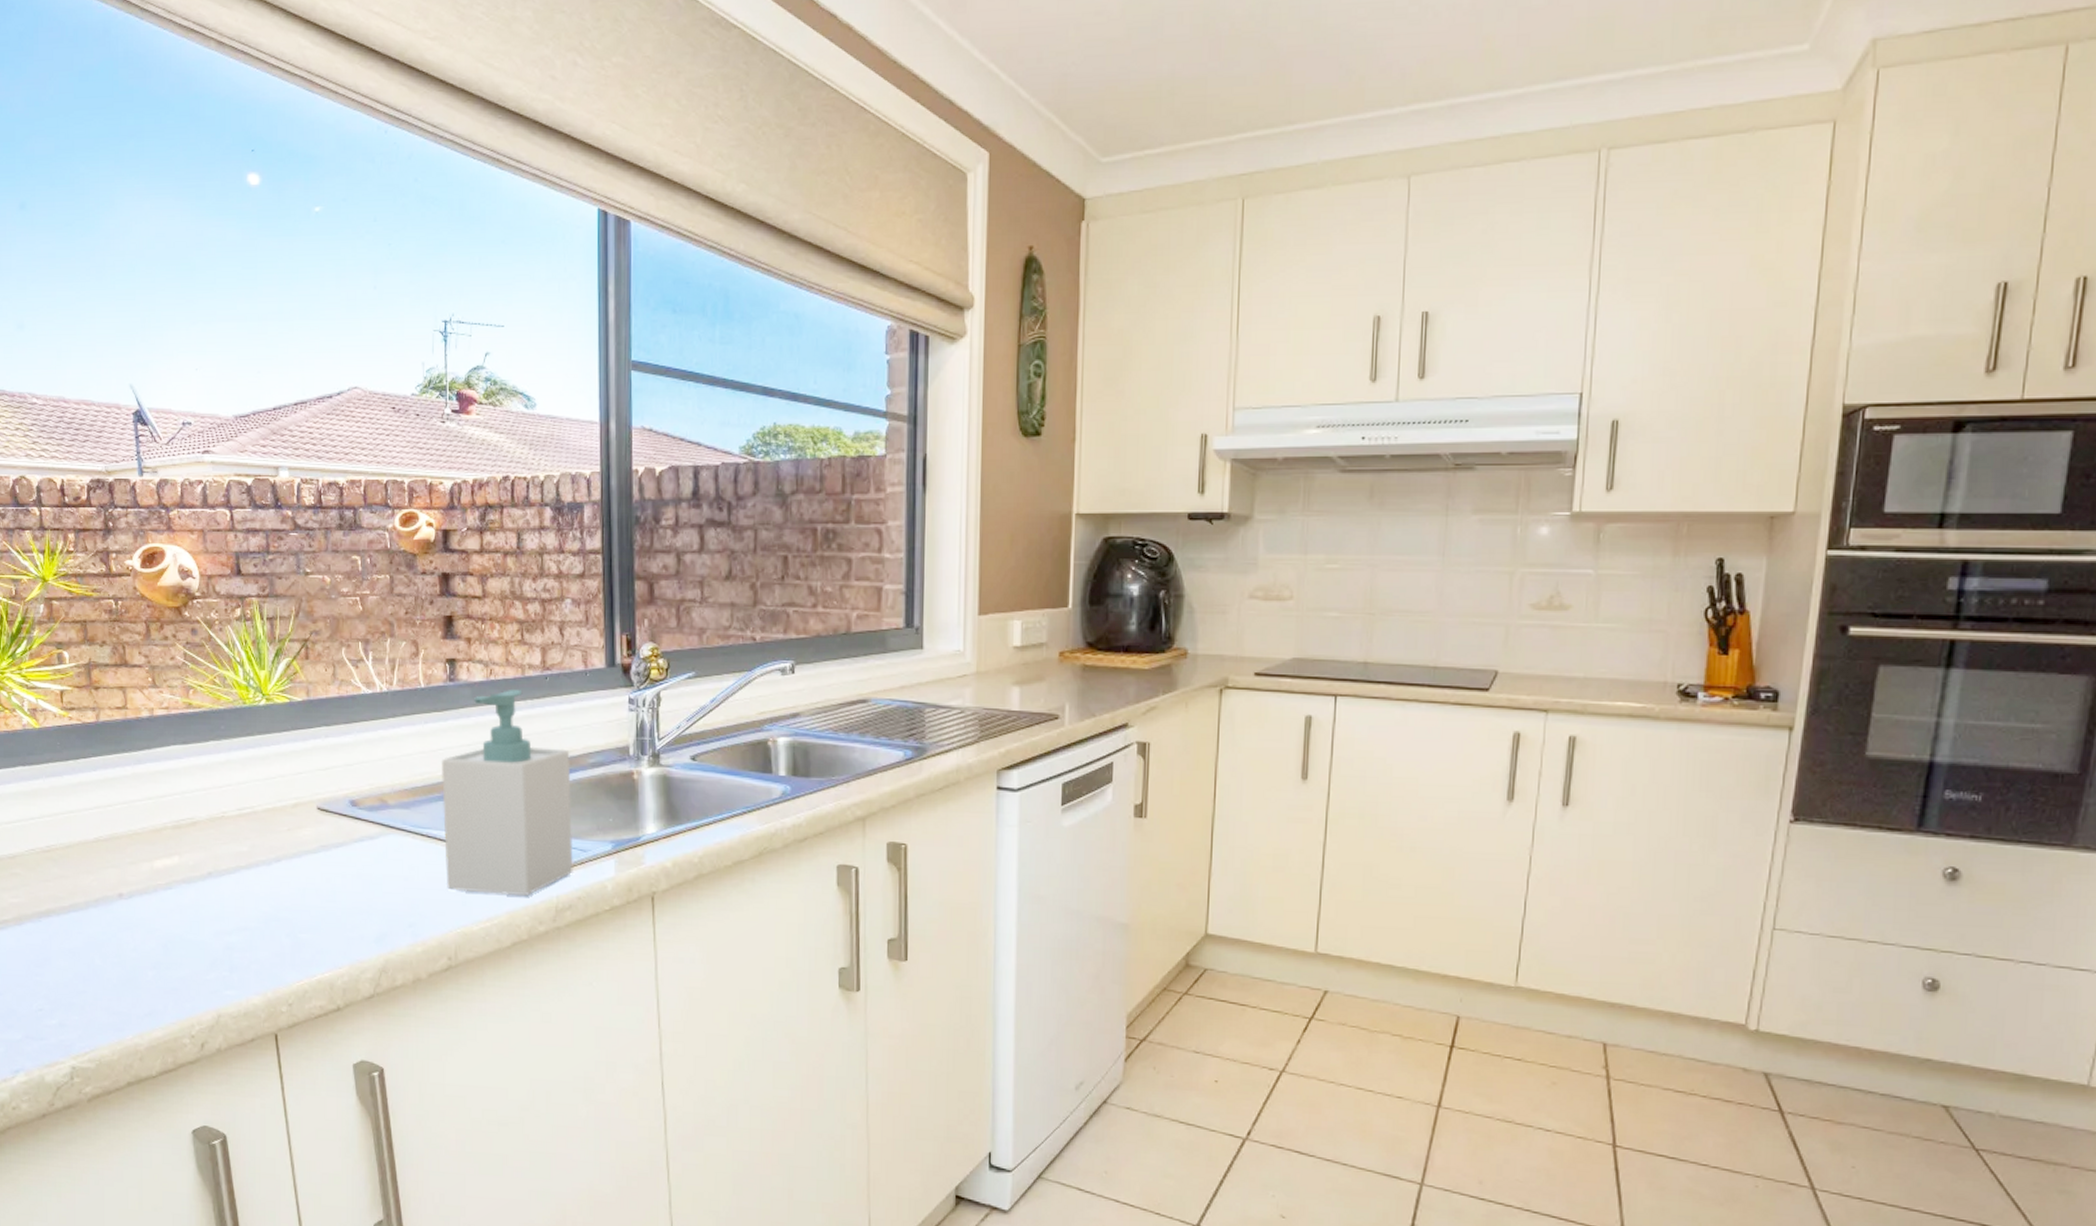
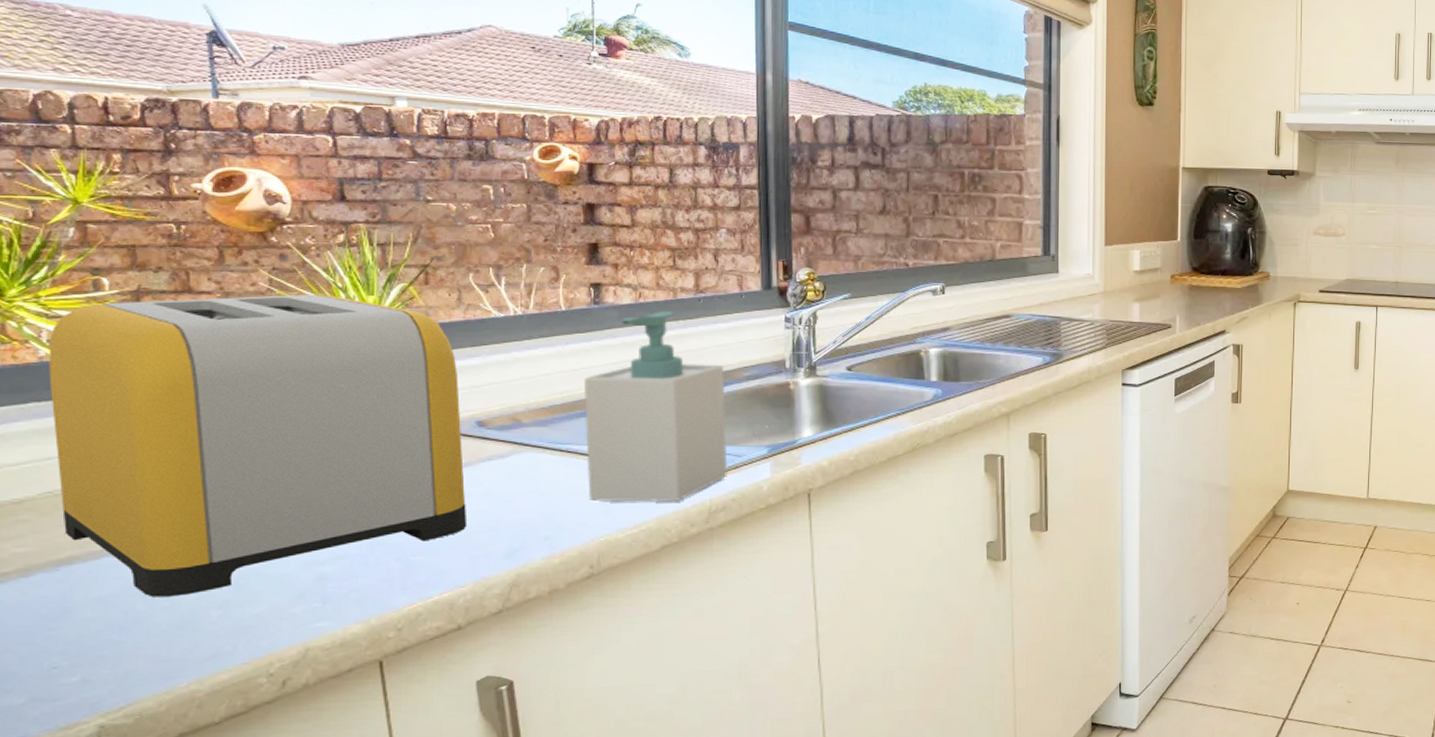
toaster: none [29,668,344,954] -> present [49,294,468,597]

